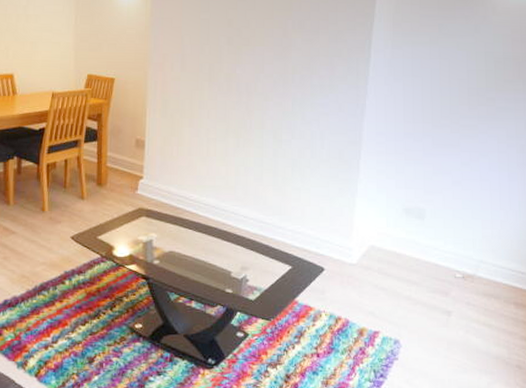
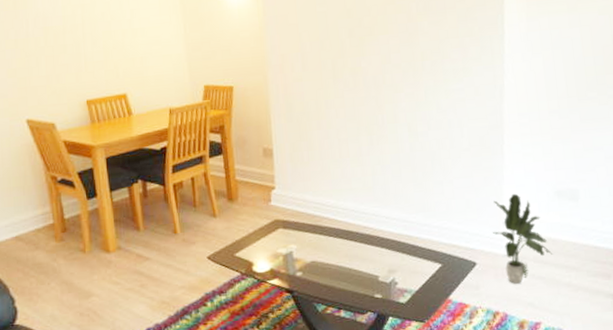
potted plant: none [343,206,397,292] -> present [493,193,553,284]

